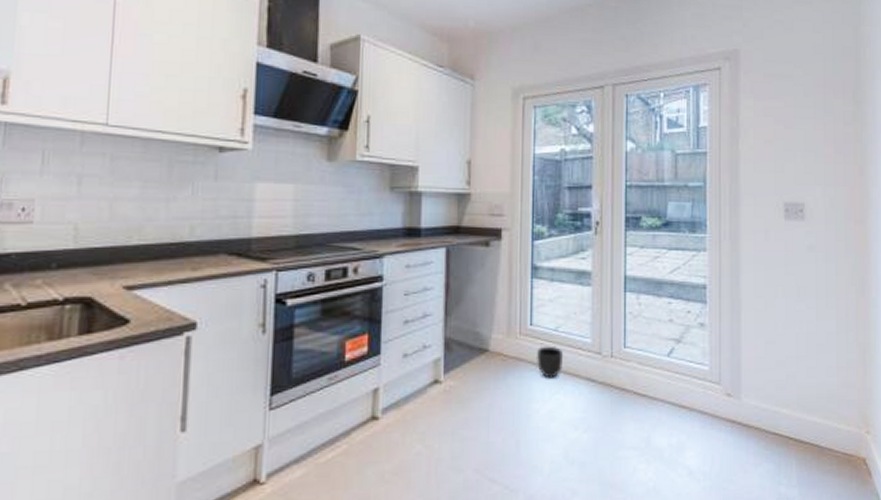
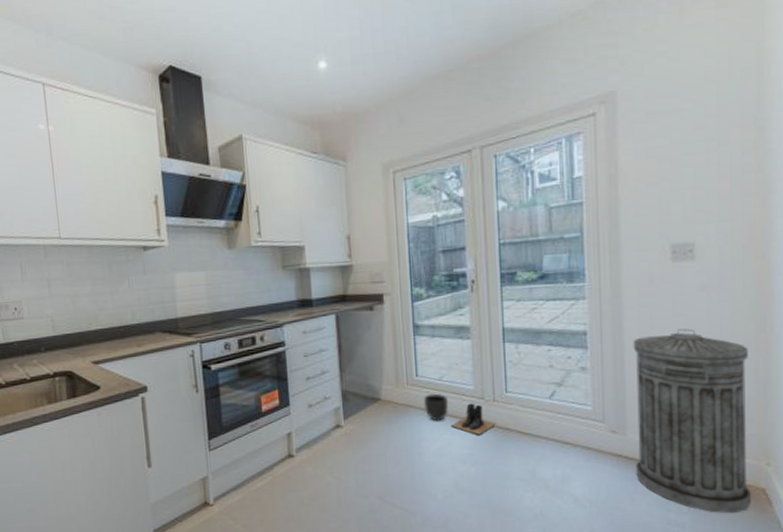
boots: none [564,358,612,396] -> present [450,403,496,435]
trash can: none [749,288,854,486] -> present [633,328,752,514]

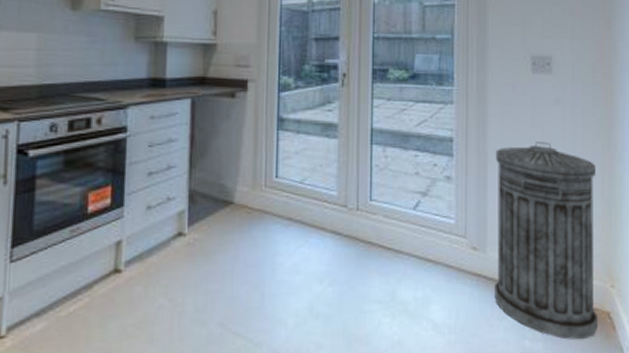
planter: present [423,393,448,421] -> none [281,198,308,231]
boots: present [450,403,496,435] -> none [309,211,358,249]

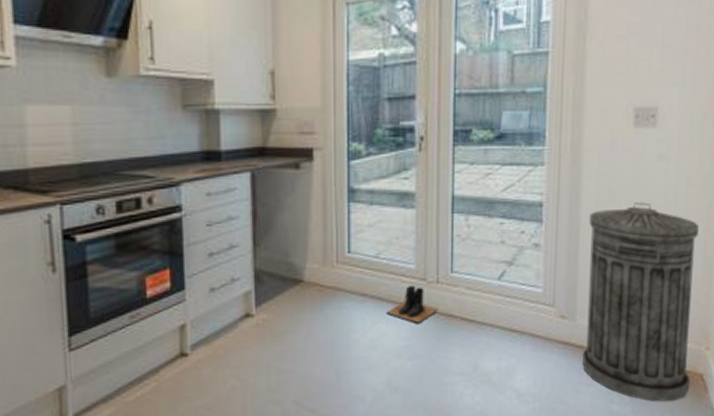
boots: none [309,211,358,249] -> present [386,285,438,323]

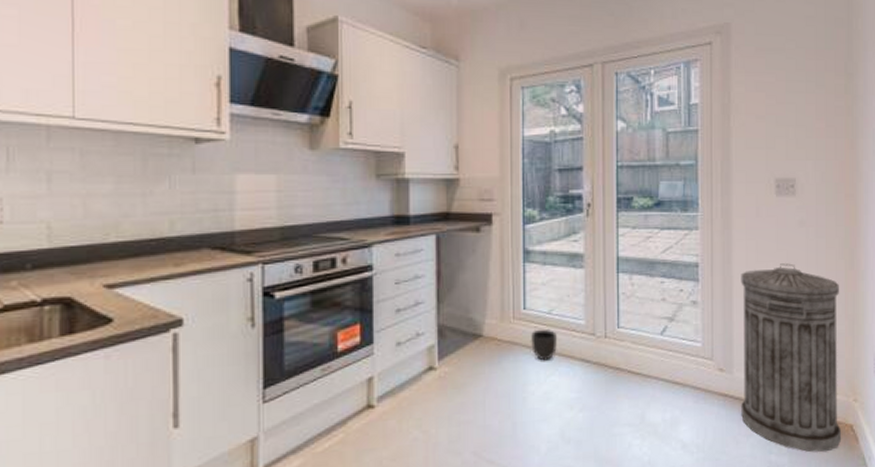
planter: none [355,273,384,308] -> present [530,328,557,361]
boots: present [386,285,438,323] -> none [558,340,606,376]

